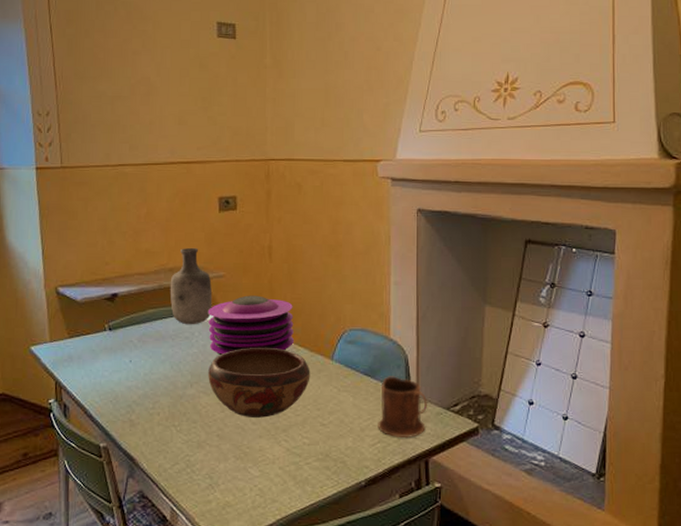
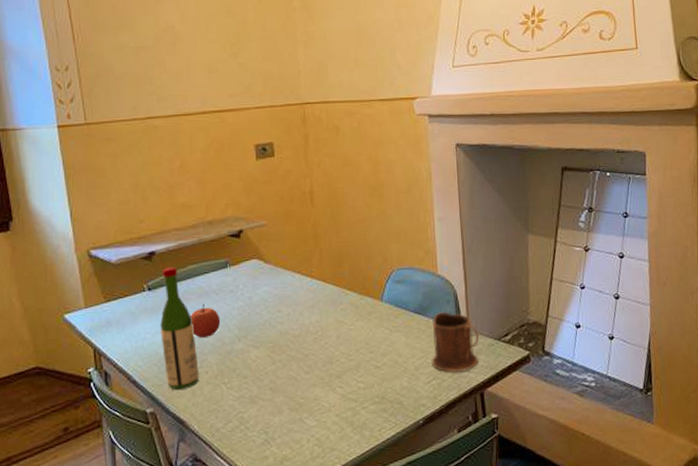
wine bottle: none [117,310,151,429] -> present [160,267,199,391]
apple: none [146,347,175,380] -> present [190,303,221,338]
vase: present [170,247,213,325] -> none [210,198,256,278]
plate: present [207,295,295,356] -> none [251,242,343,307]
decorative bowl: present [208,347,310,418] -> none [256,293,361,367]

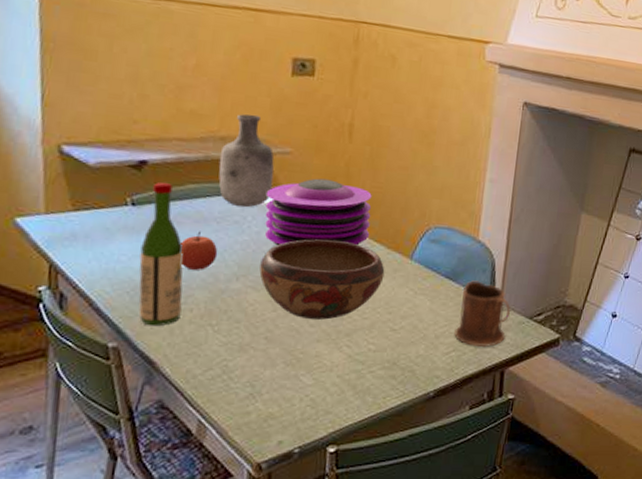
vase: none [210,198,256,278] -> present [218,114,275,208]
plate: none [251,242,343,307] -> present [265,178,372,246]
decorative bowl: none [256,293,361,367] -> present [259,239,385,320]

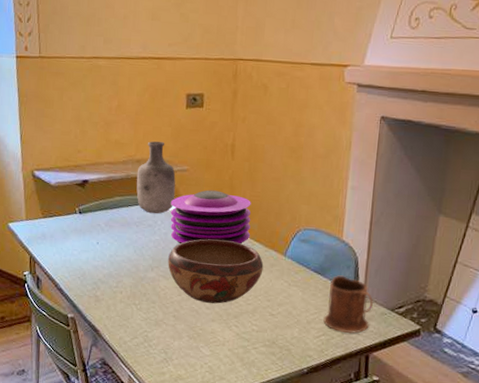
wine bottle: present [138,182,184,327] -> none [85,196,115,304]
apple: present [180,231,218,270] -> none [112,232,138,262]

